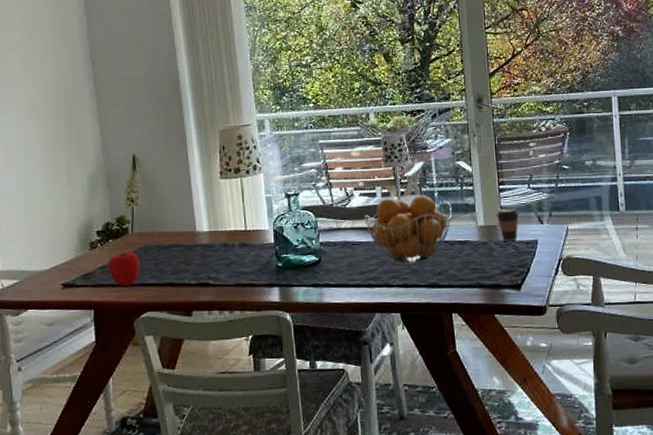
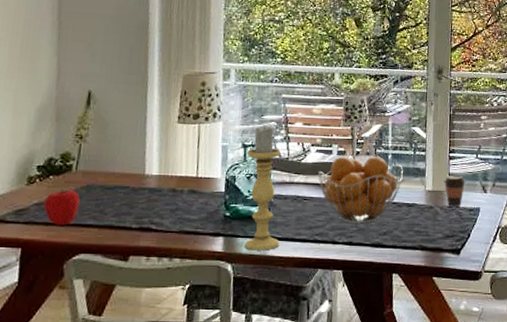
candle holder: none [292,173,334,299] -> present [245,125,281,251]

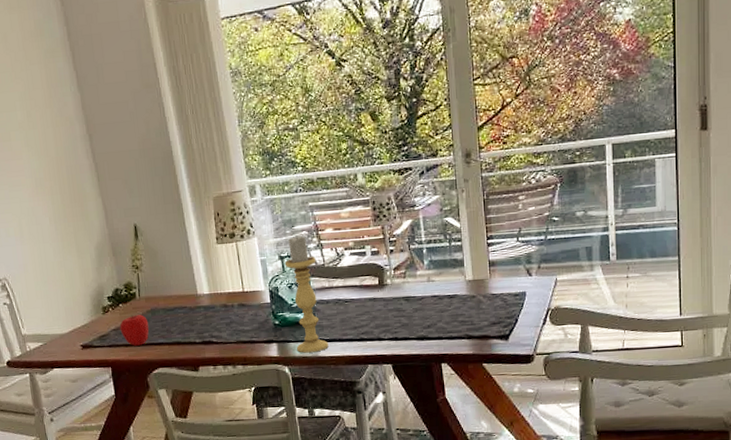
fruit basket: present [317,156,404,224] -> none [354,252,441,320]
coffee cup: present [444,175,466,207] -> none [484,261,509,294]

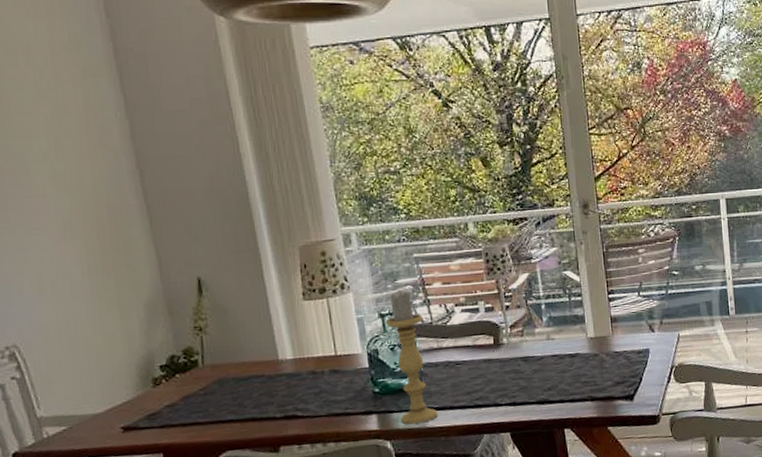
apple: present [119,314,149,346] -> none [175,386,216,425]

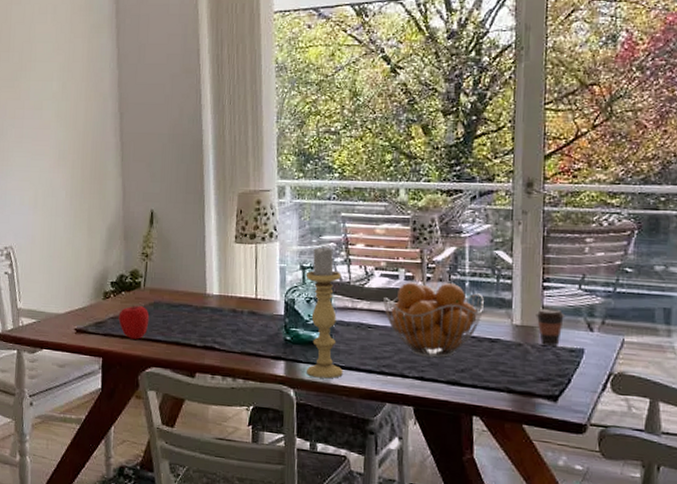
apple: none [175,386,216,425] -> present [118,304,150,339]
fruit basket: none [466,308,562,383] -> present [382,282,485,358]
coffee cup: none [606,316,631,352] -> present [536,308,566,346]

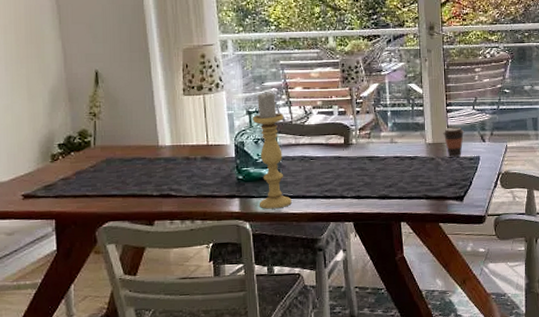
apple: present [118,304,150,339] -> none [69,163,103,197]
fruit basket: present [382,282,485,358] -> none [321,114,404,179]

